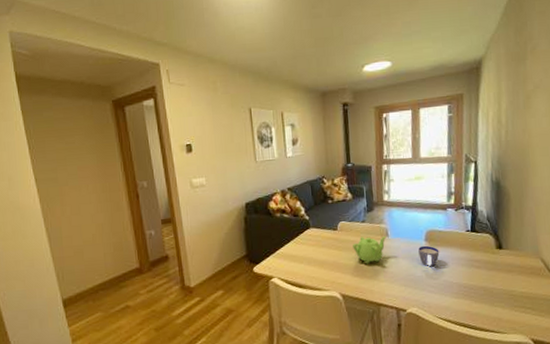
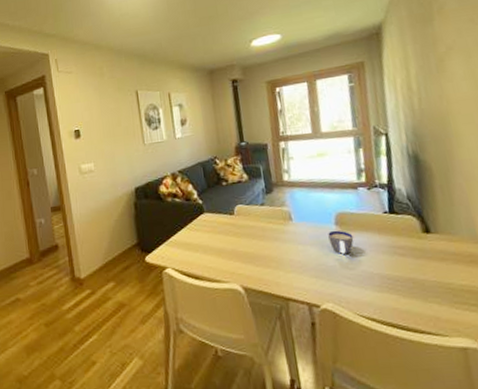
teapot: present [353,236,387,264] -> none [252,220,290,252]

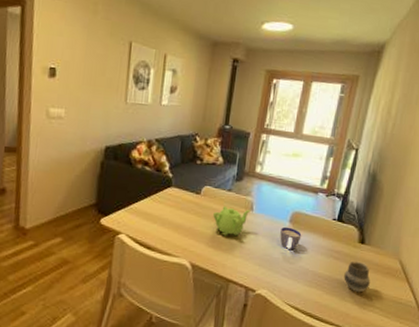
teapot: none [252,220,290,252] -> present [213,206,251,236]
cup: none [417,253,454,290] -> present [344,261,370,293]

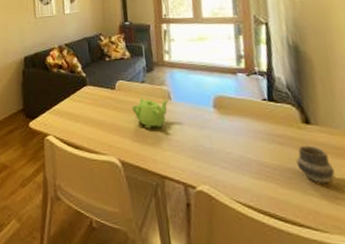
cup: present [280,226,302,249] -> none [206,113,232,137]

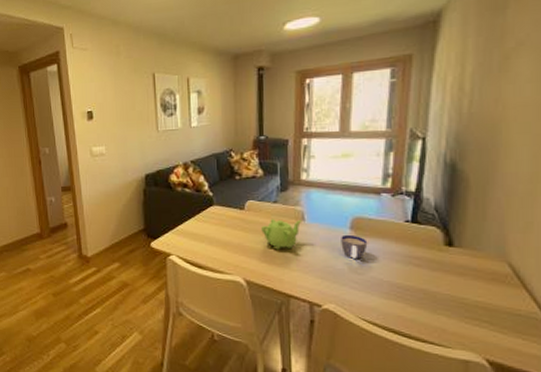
cup: none [206,113,232,137] -> present [341,234,368,259]
cup: present [296,145,335,184] -> none [431,267,469,304]

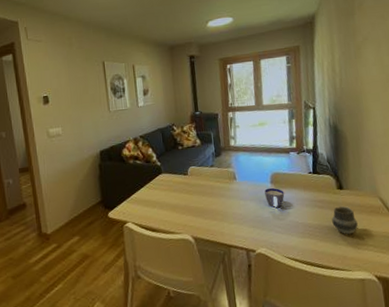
teapot: present [261,219,302,250] -> none [203,180,234,207]
cup: none [431,267,469,304] -> present [331,206,358,235]

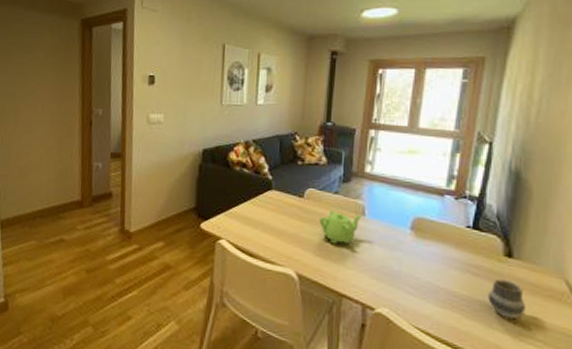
teapot: none [203,180,234,207] -> present [319,211,362,244]
cup: present [264,187,285,208] -> none [400,234,427,262]

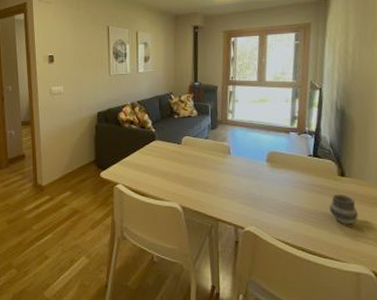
teapot: present [319,211,362,244] -> none [195,153,229,179]

